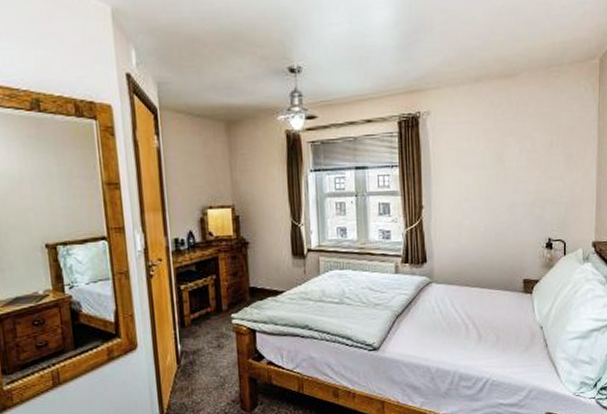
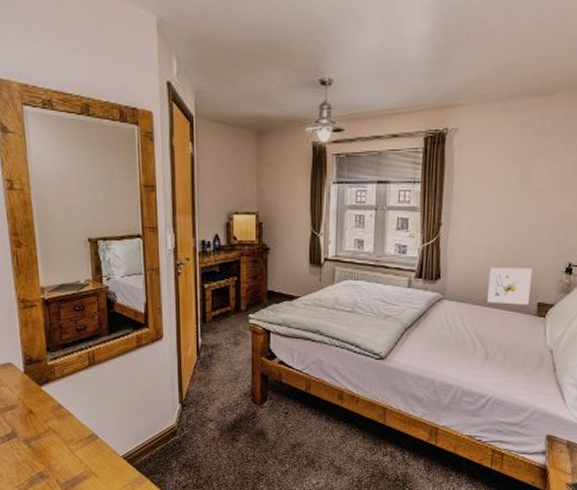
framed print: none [474,245,515,283] -> present [487,267,532,305]

